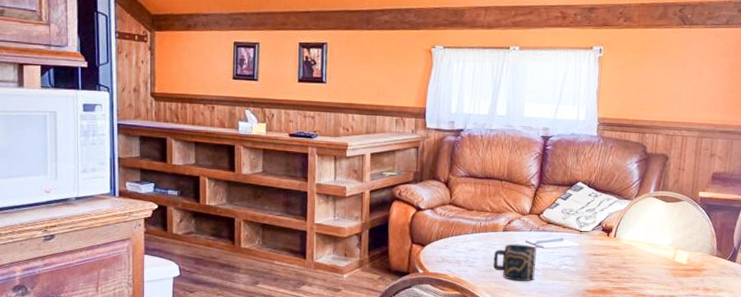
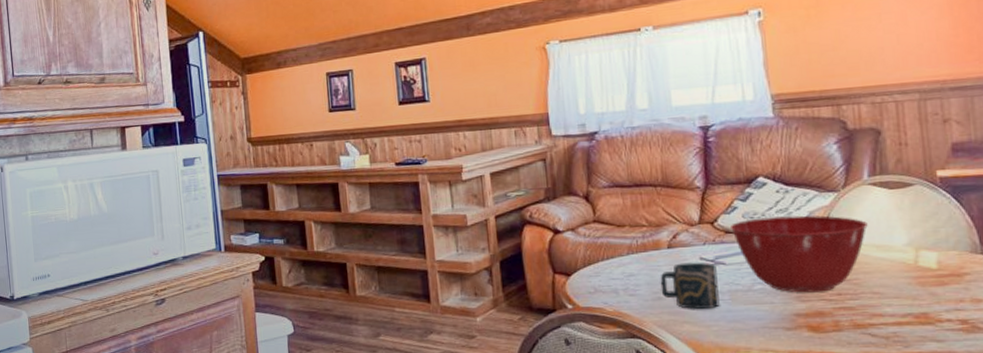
mixing bowl: none [551,214,647,275] -> present [729,215,868,293]

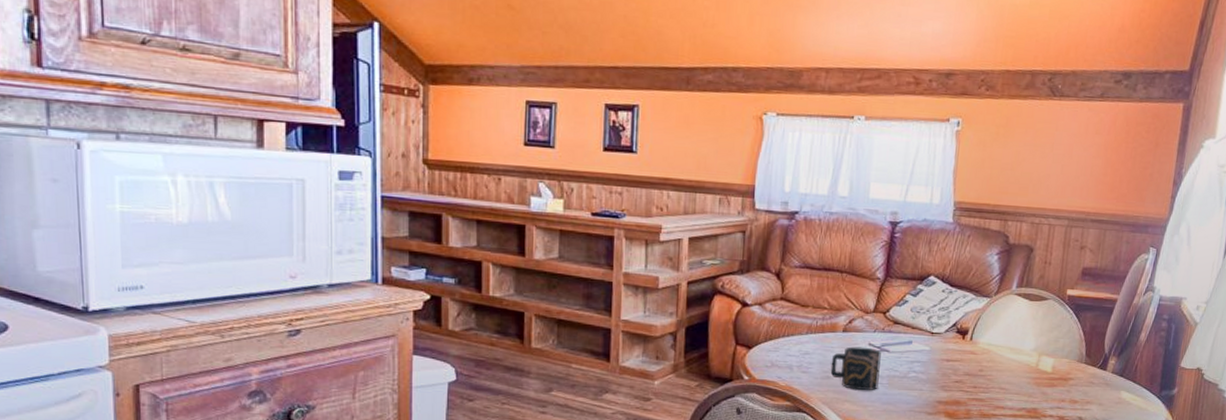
mixing bowl: present [729,215,868,293] -> none [898,313,1008,384]

